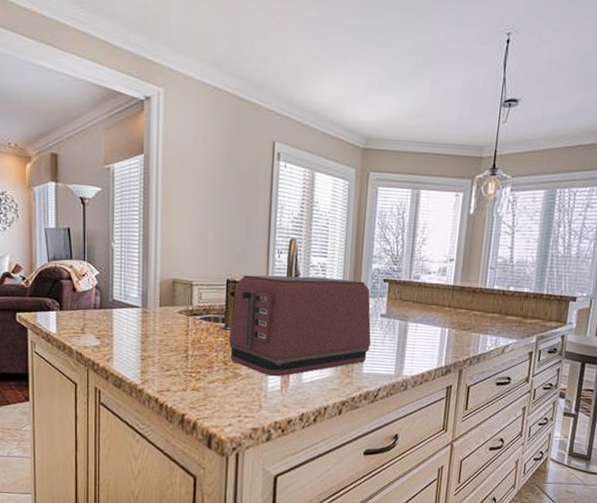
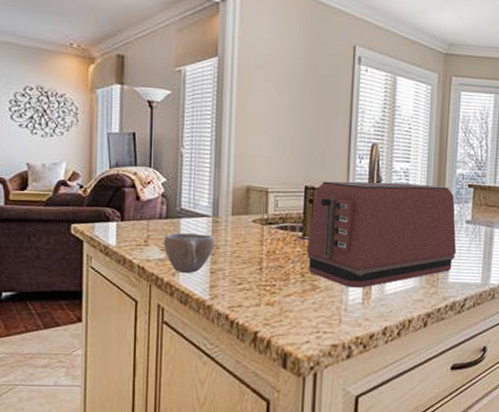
cup: none [98,322,144,360] -> present [163,233,215,274]

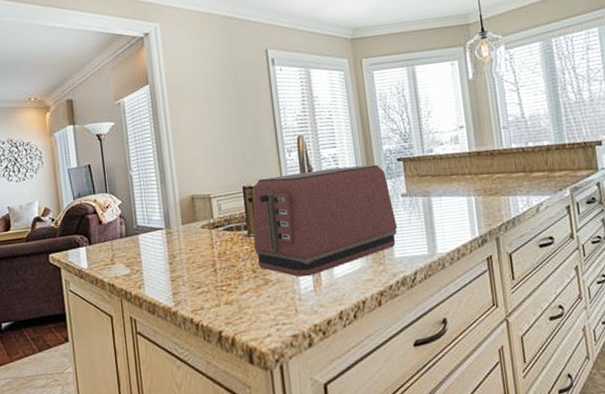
cup: present [163,233,215,274] -> none [126,246,171,285]

